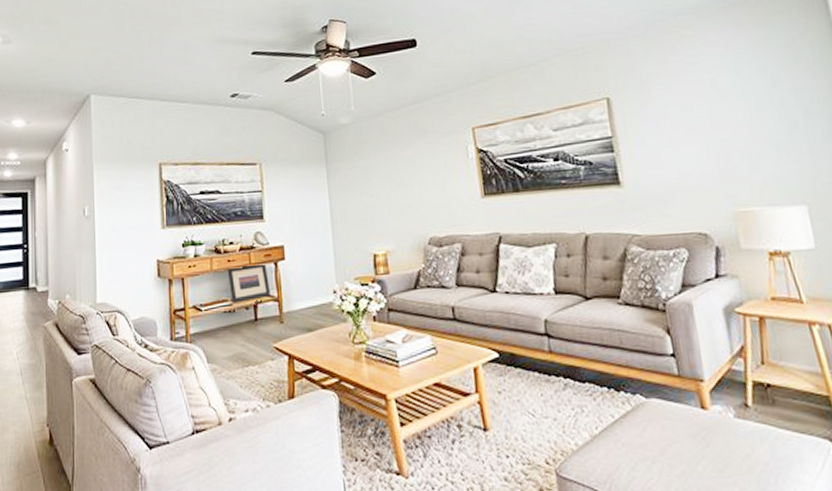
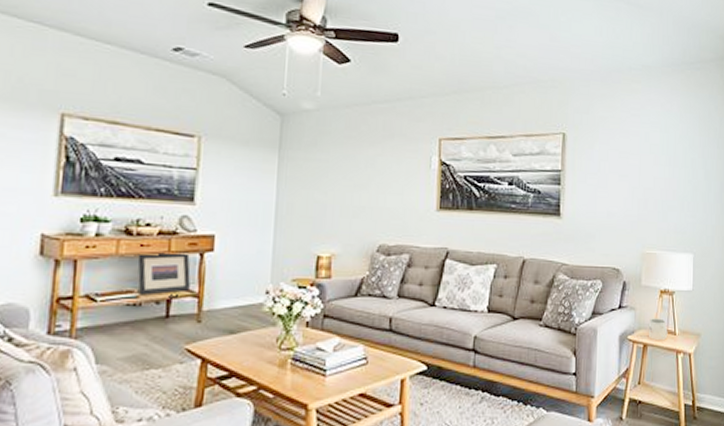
mug: none [760,285,792,312] -> present [648,318,668,341]

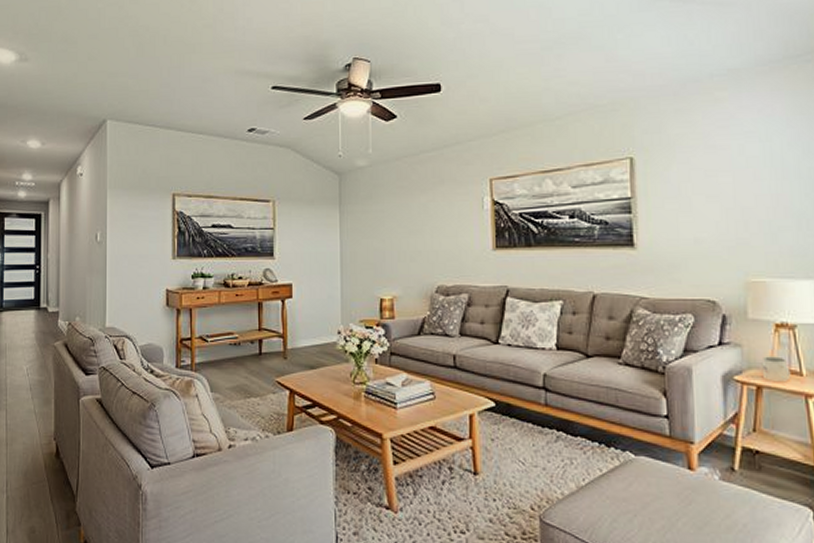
picture frame: present [137,251,191,296] -> none [234,299,277,336]

